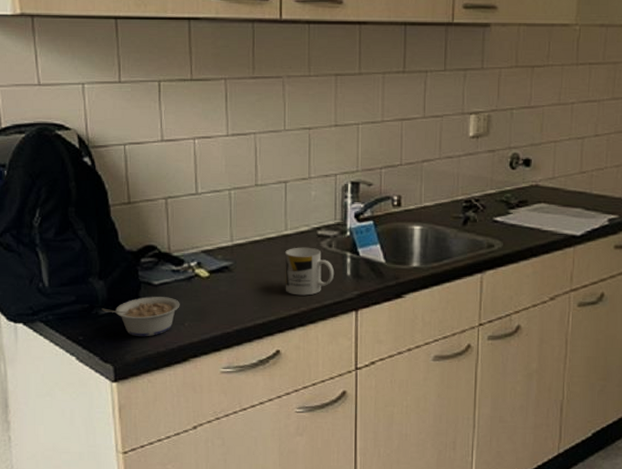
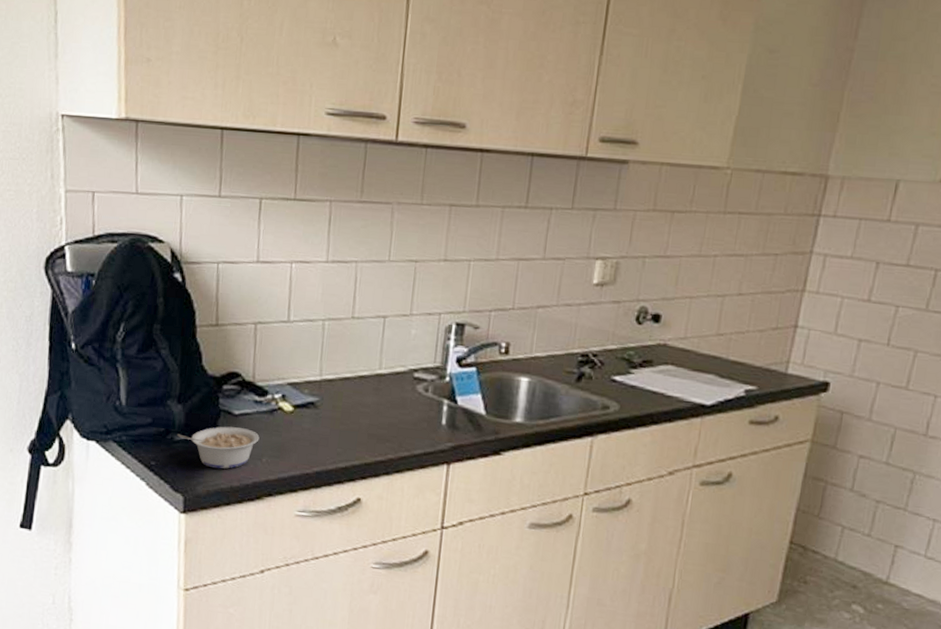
mug: present [285,247,335,296] -> none [373,388,429,443]

